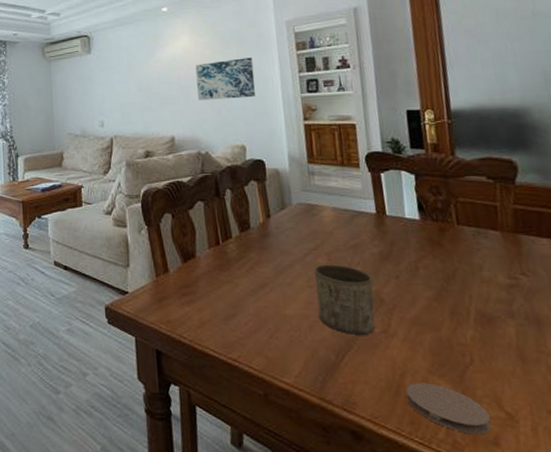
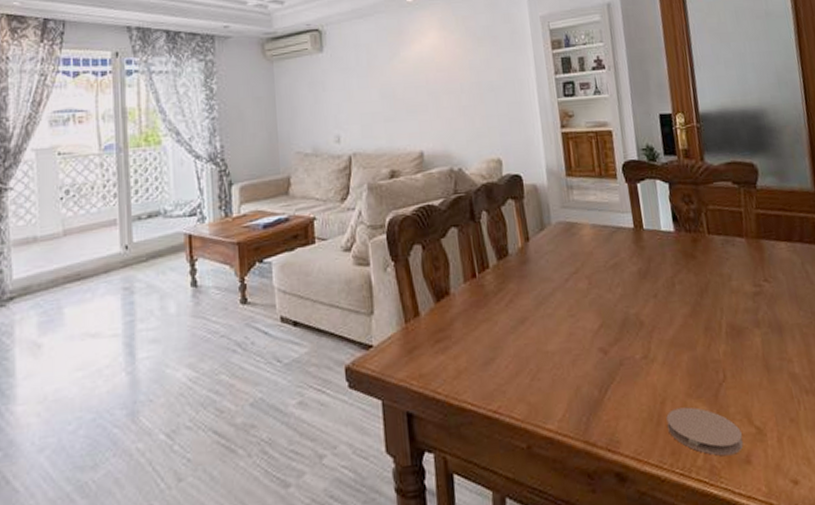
wall art: present [195,57,255,100] -> none [445,57,511,108]
cup: present [313,264,375,335] -> none [574,288,636,365]

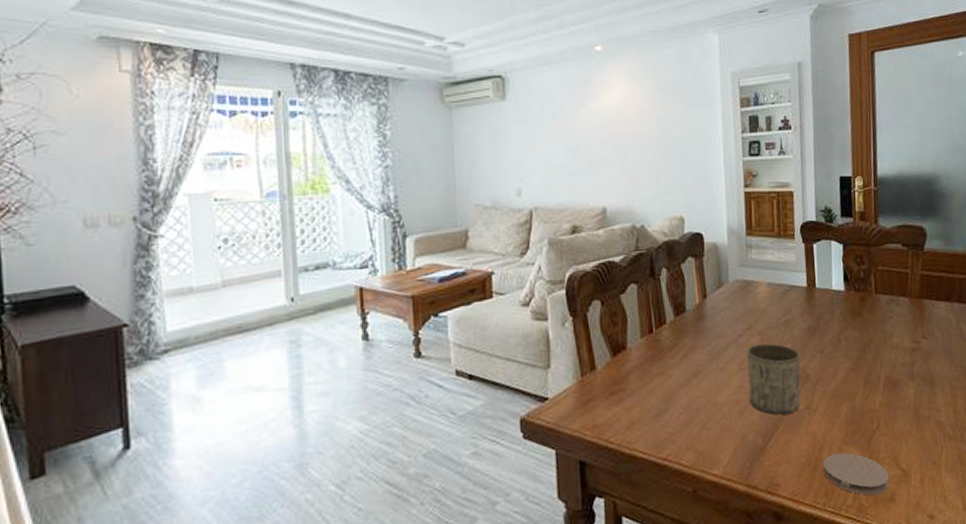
cup: none [574,288,636,365] -> present [746,343,801,415]

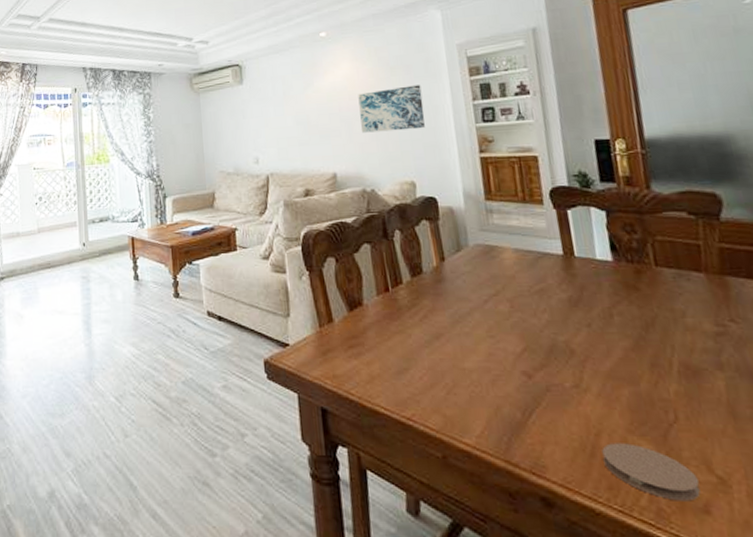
wall art: none [632,113,697,164] -> present [358,85,425,133]
cup: present [746,343,801,415] -> none [494,311,565,390]

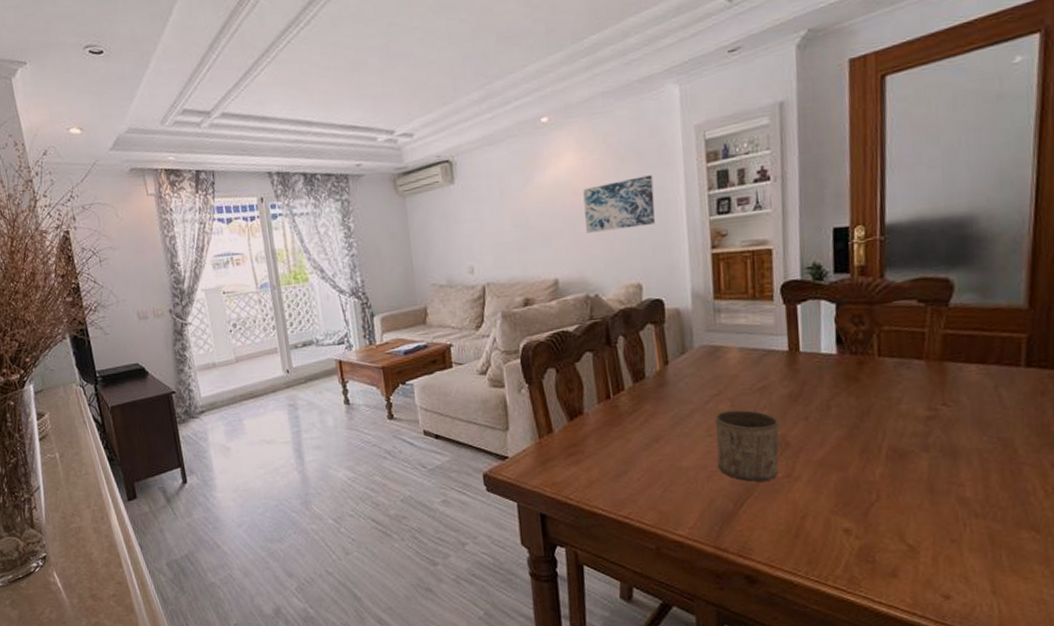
cup: none [494,311,565,390] -> present [715,409,779,481]
coaster: present [602,443,701,502] -> none [806,523,891,569]

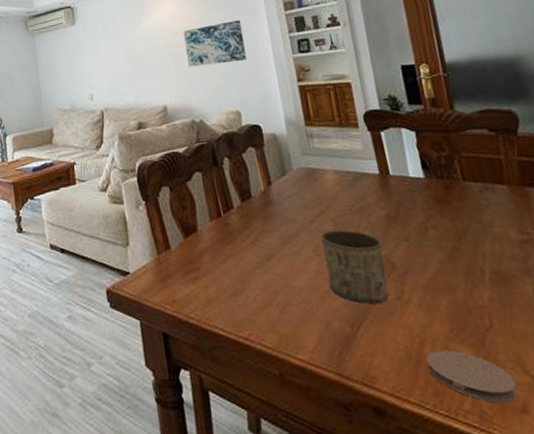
coaster: none [806,523,891,569] -> present [426,350,519,403]

